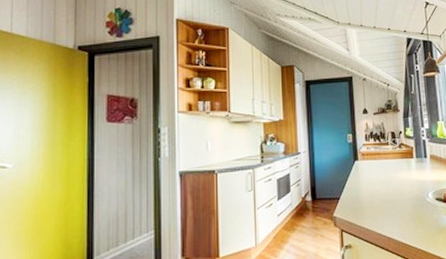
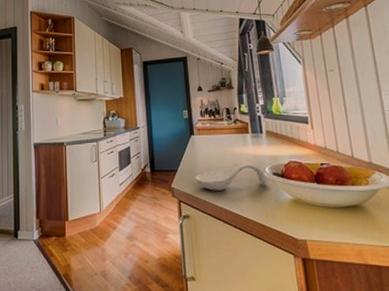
spoon rest: none [358,188,432,219] -> present [195,162,270,191]

